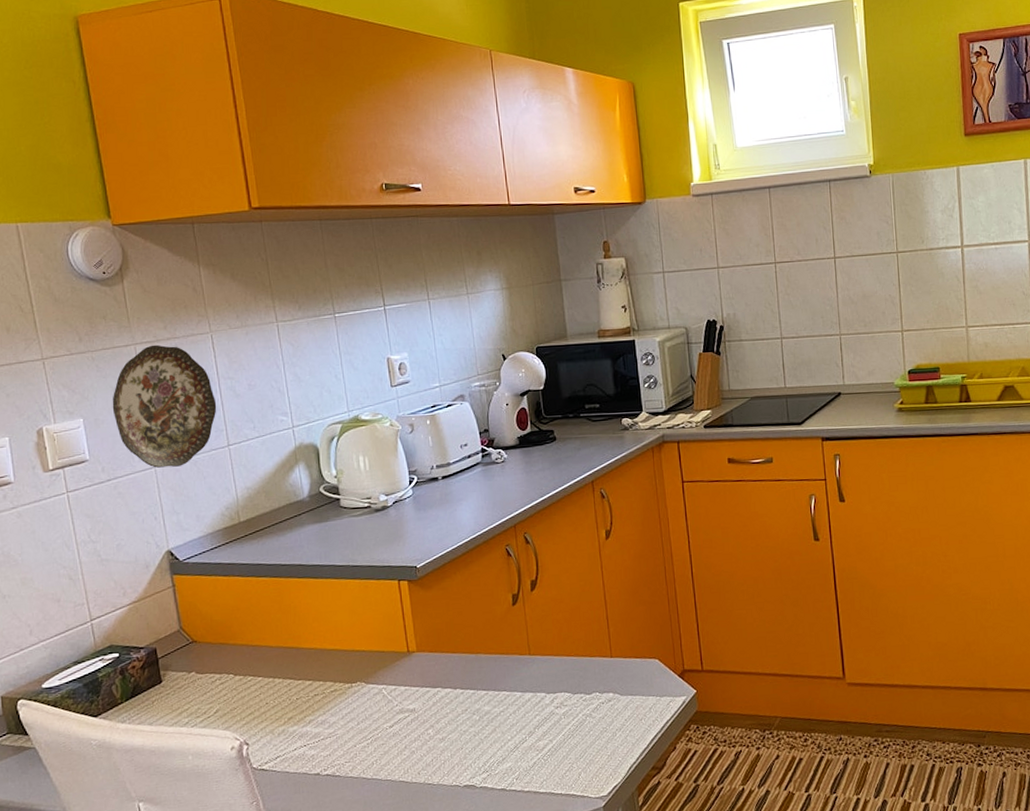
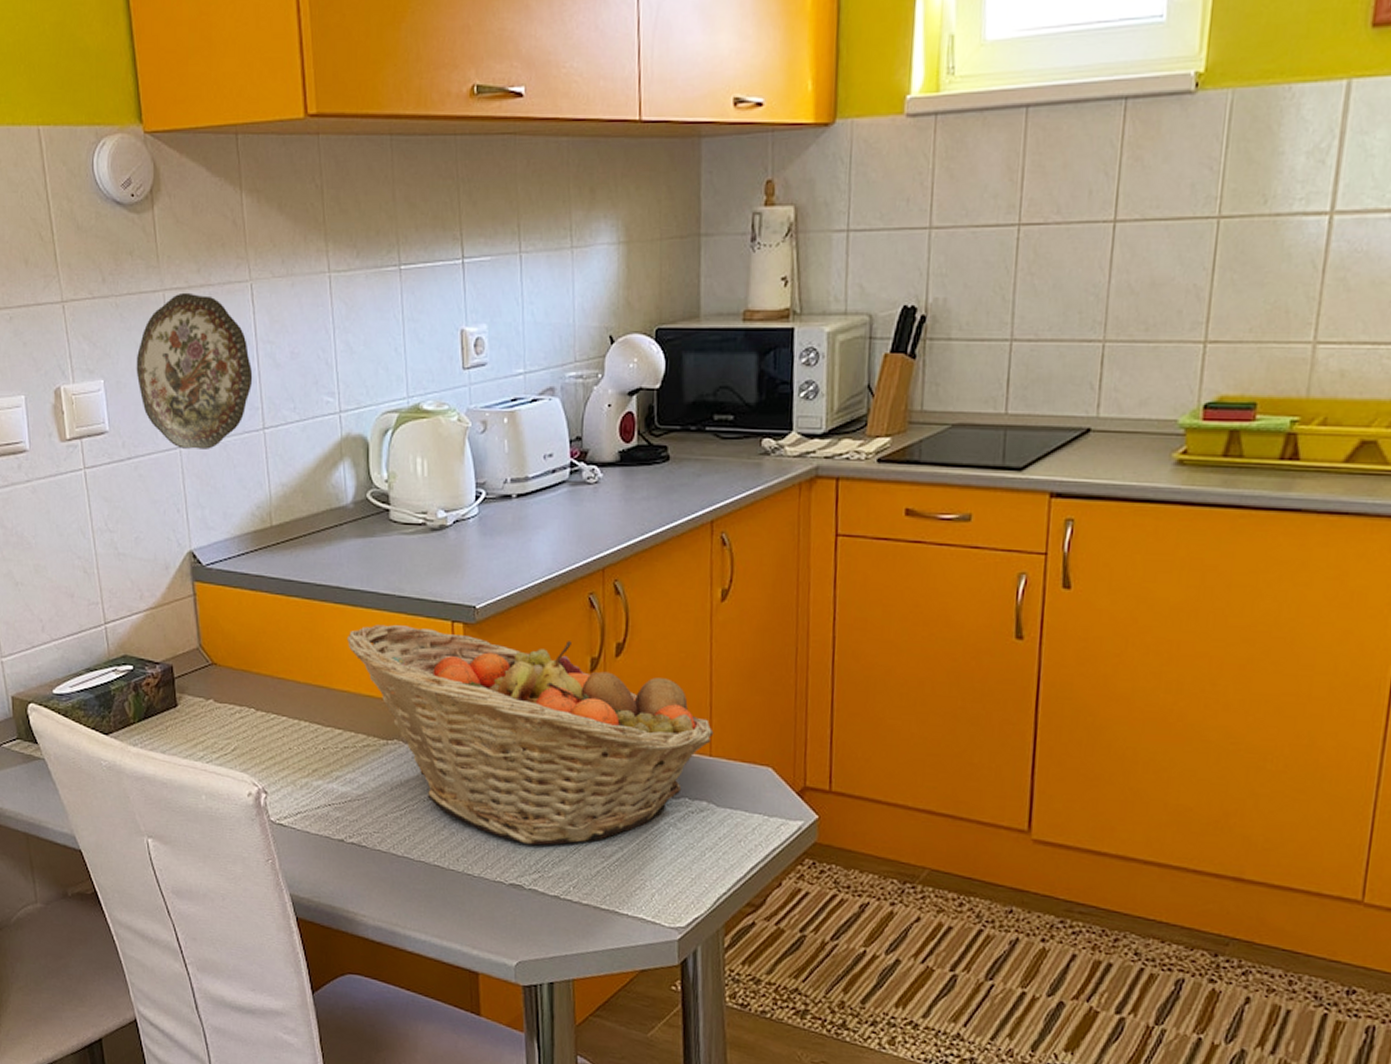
fruit basket: none [310,584,612,751] -> present [346,624,714,845]

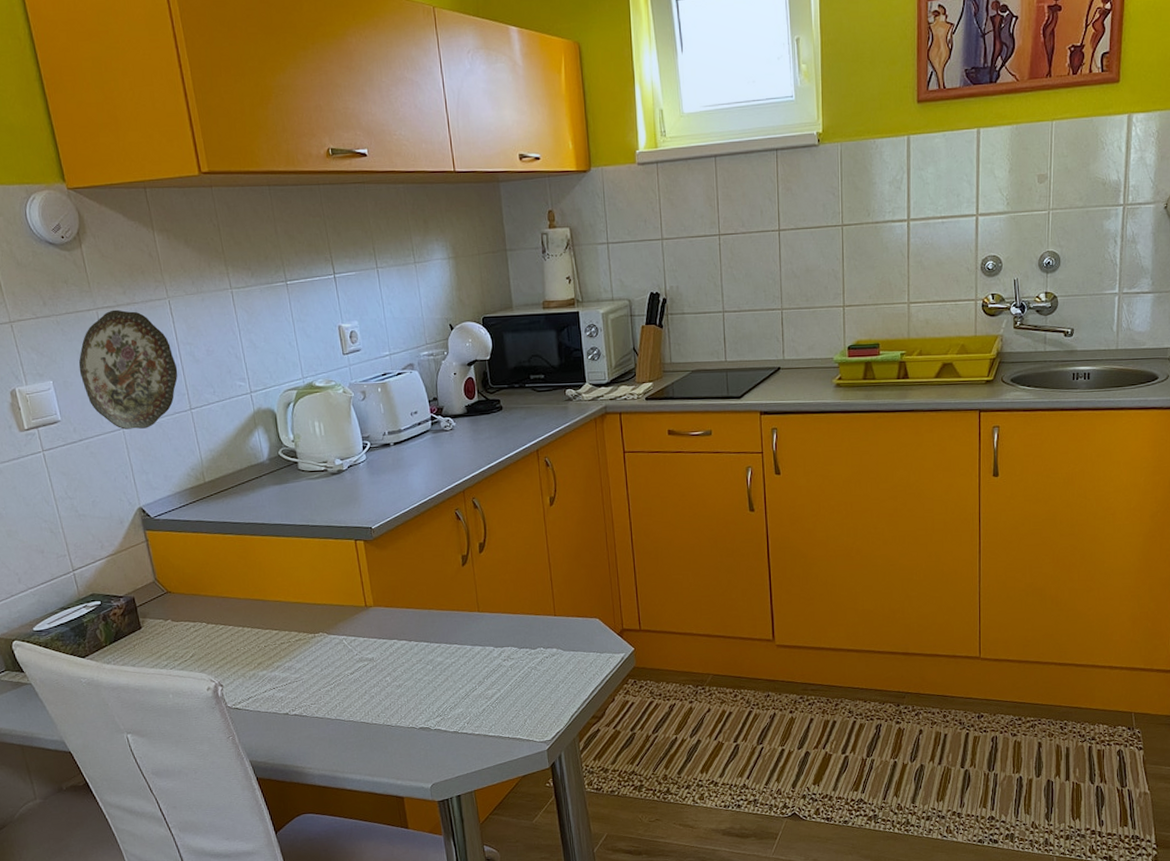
fruit basket: present [346,624,714,845] -> none [274,545,556,697]

